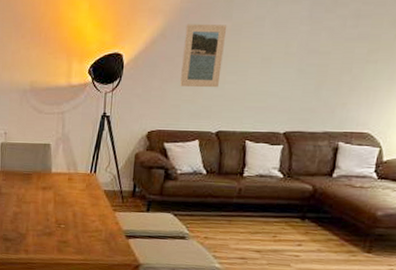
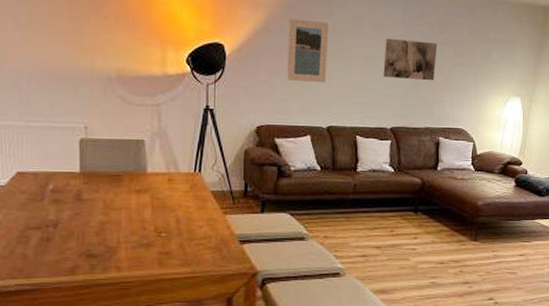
wall art: none [281,36,349,82] -> present [383,38,438,81]

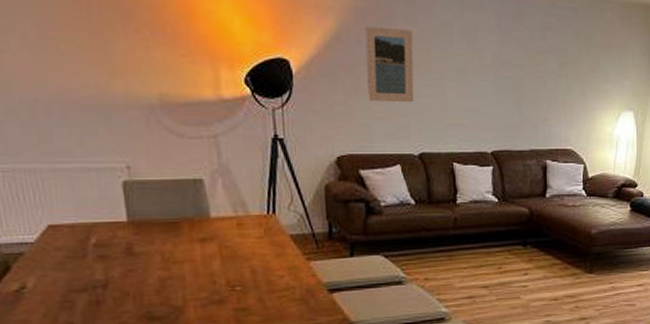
wall art: present [383,38,438,81] -> none [479,46,539,96]

